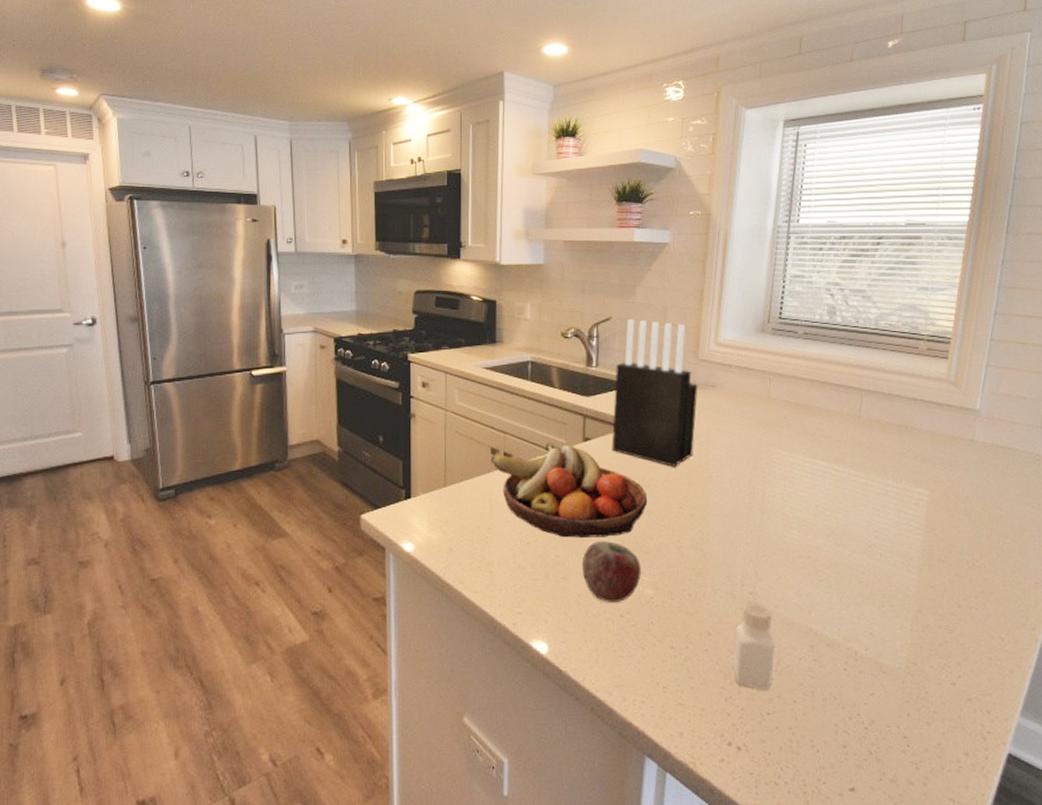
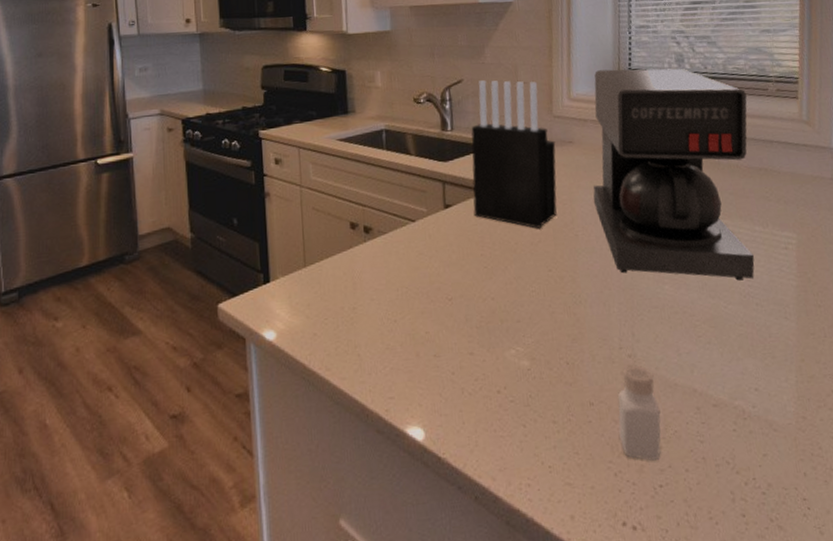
fruit bowl: present [490,442,648,538] -> none [350,212,516,312]
apple: present [581,540,641,602] -> none [452,311,515,378]
coffee maker: none [730,317,896,531] -> present [593,68,755,281]

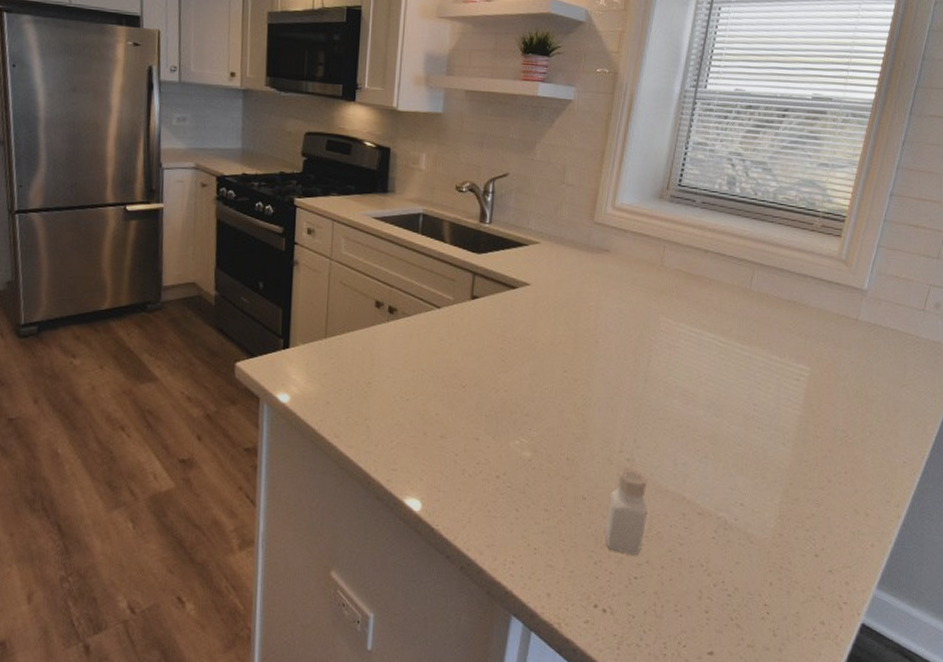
knife block: present [471,80,557,229] -> none [499,177,592,330]
coffee maker: present [593,68,755,281] -> none [619,182,791,404]

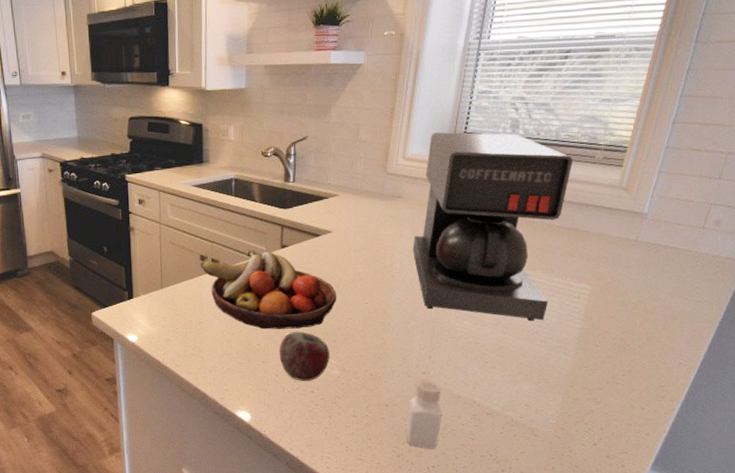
fruit bowl: none [374,298,533,398] -> present [200,249,337,329]
apple: none [461,400,521,463] -> present [279,331,330,381]
coffee maker: none [619,182,791,404] -> present [412,132,573,321]

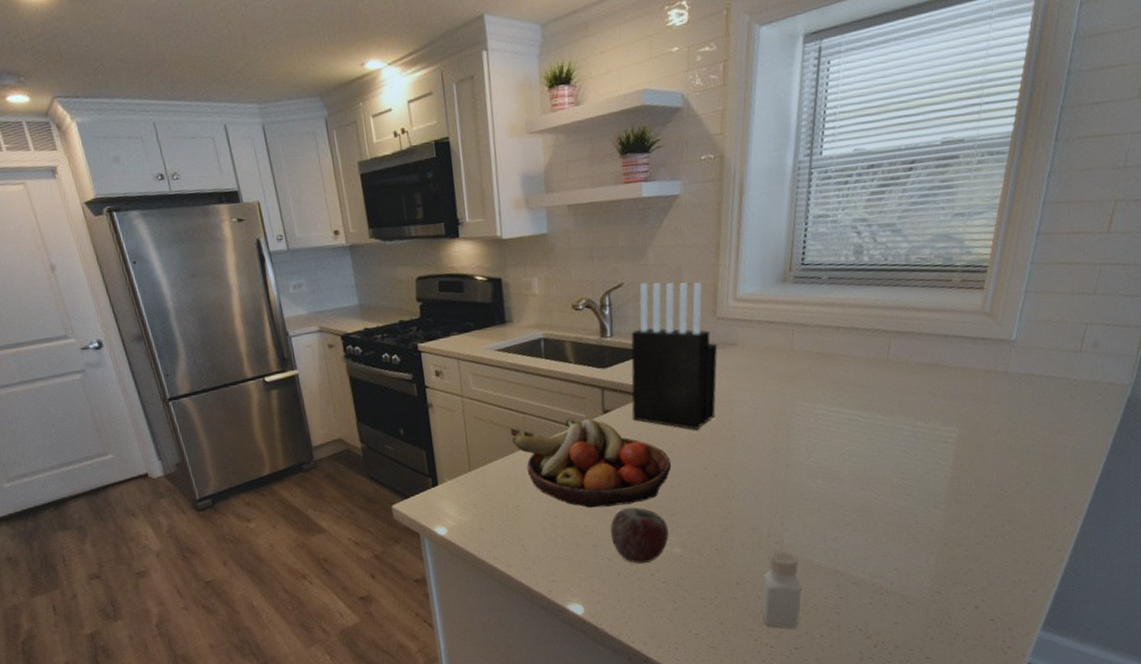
knife block: none [306,138,386,269] -> present [631,282,718,430]
coffee maker: present [412,132,573,321] -> none [752,261,927,474]

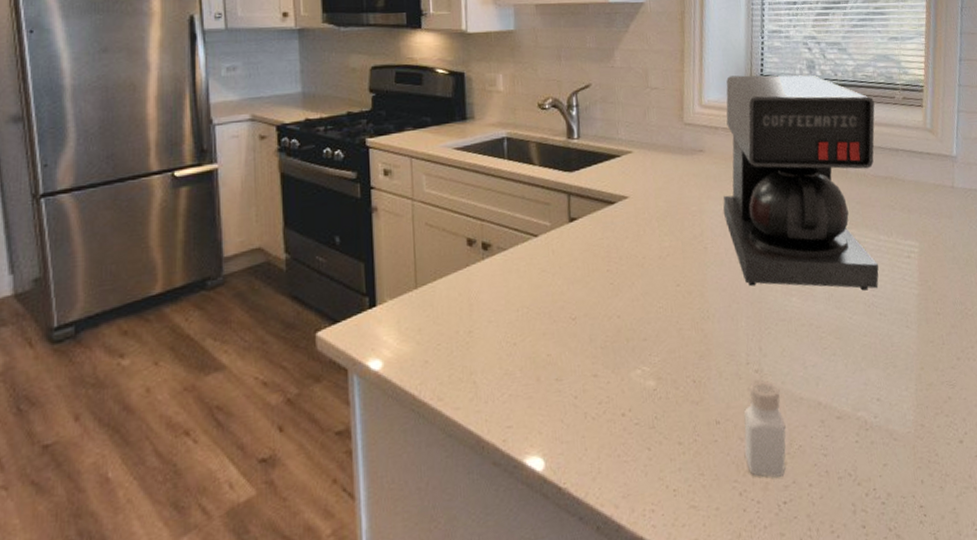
fruit bowl: present [512,417,672,508] -> none [467,226,643,333]
apple: present [610,506,669,564] -> none [576,330,641,401]
knife block: present [631,282,718,430] -> none [598,85,686,242]
coffee maker: none [752,261,927,474] -> present [723,75,879,291]

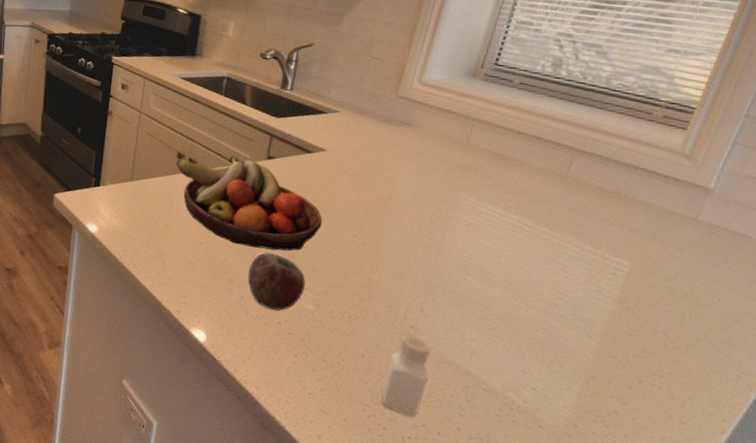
fruit bowl: none [467,226,643,333] -> present [176,155,323,251]
apple: none [576,330,641,401] -> present [248,252,306,311]
coffee maker: present [723,75,879,291] -> none [416,59,624,293]

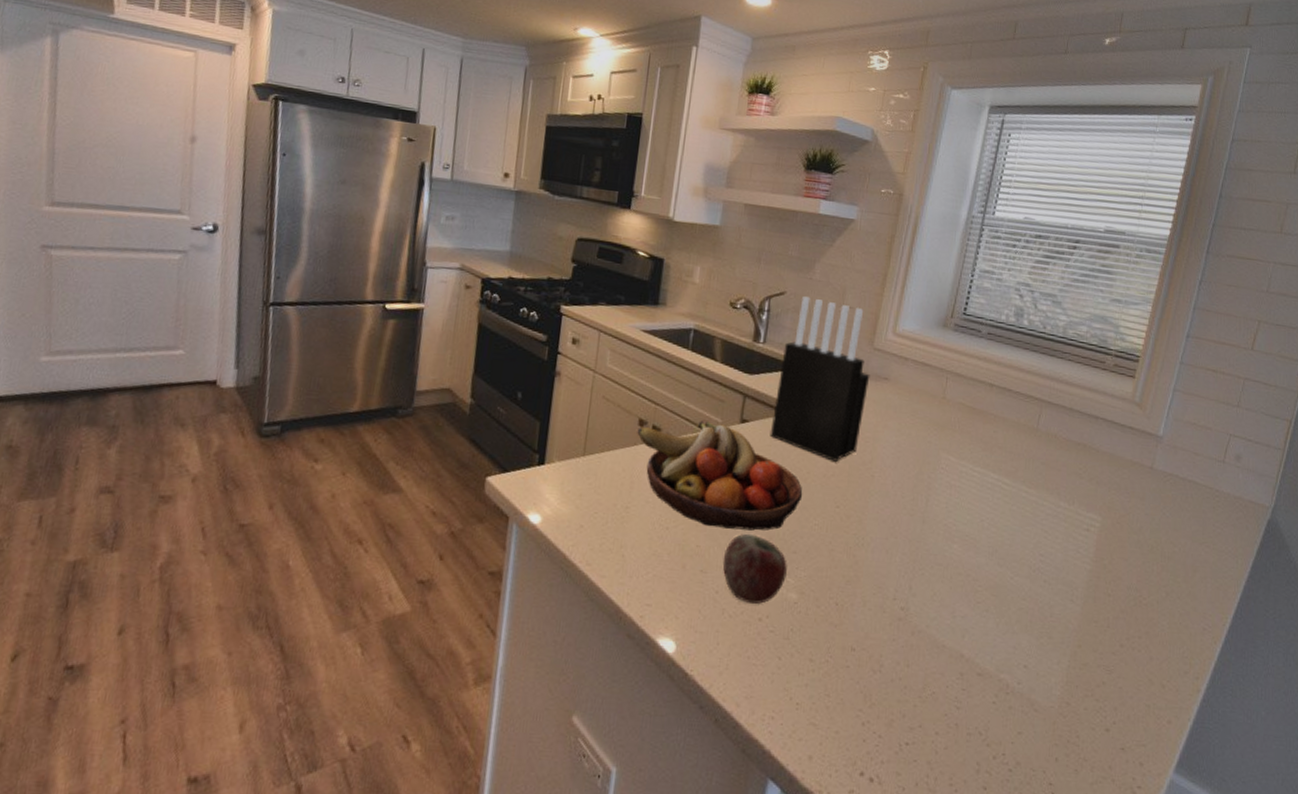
knife block: none [293,48,393,197] -> present [770,296,870,462]
pepper shaker: present [381,335,431,417] -> none [874,618,923,717]

